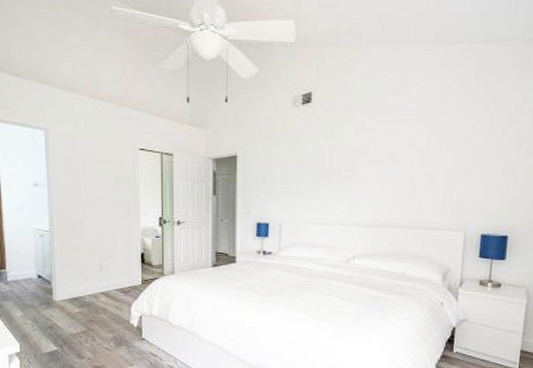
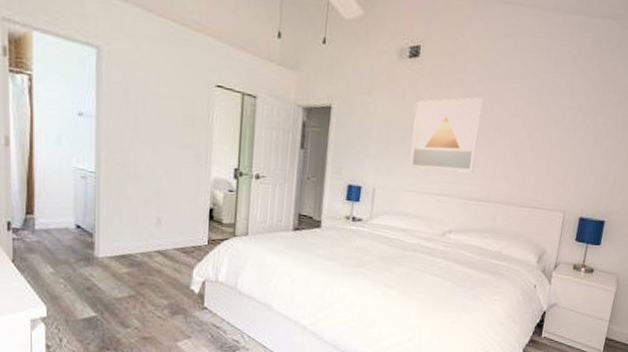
wall art: none [310,132,375,203] -> present [409,97,484,173]

